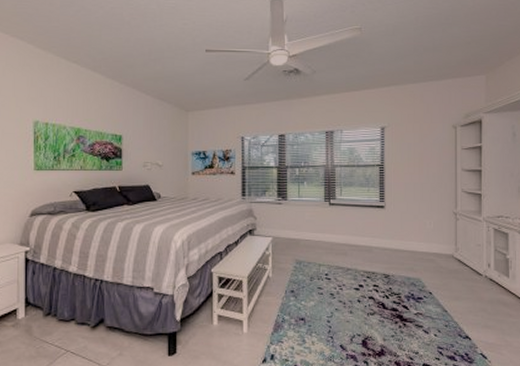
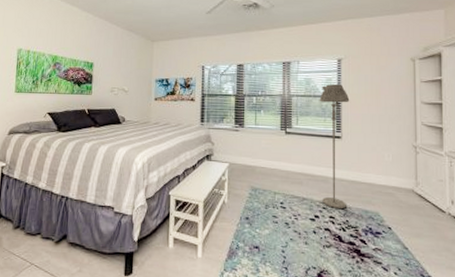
floor lamp: none [363,154,393,277] -> present [319,84,350,208]

